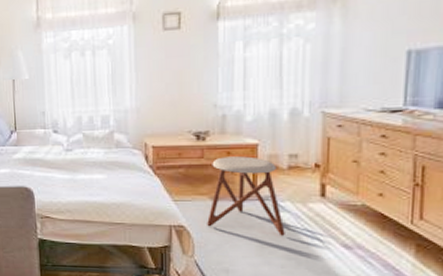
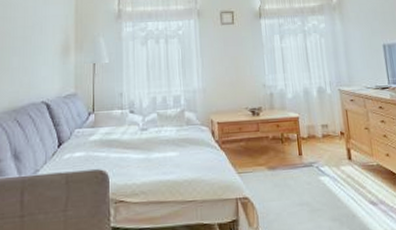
stool: present [207,156,285,236] -> none [266,128,328,199]

